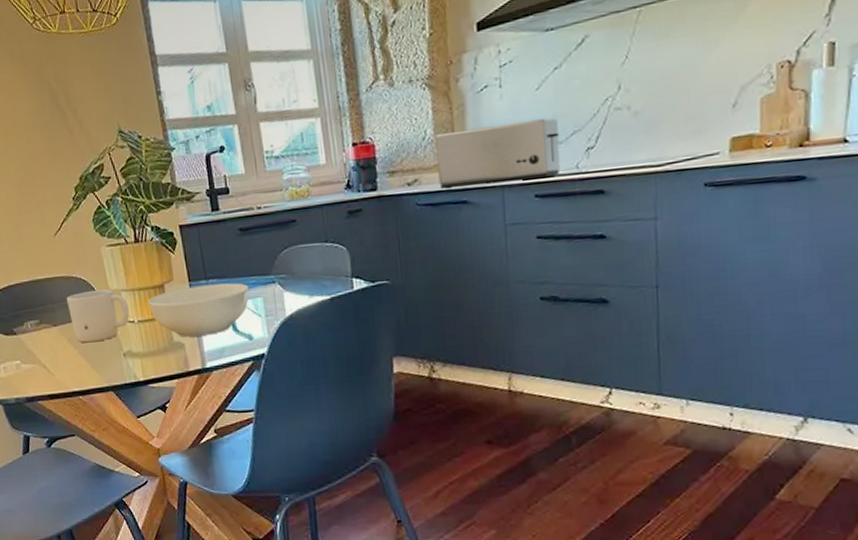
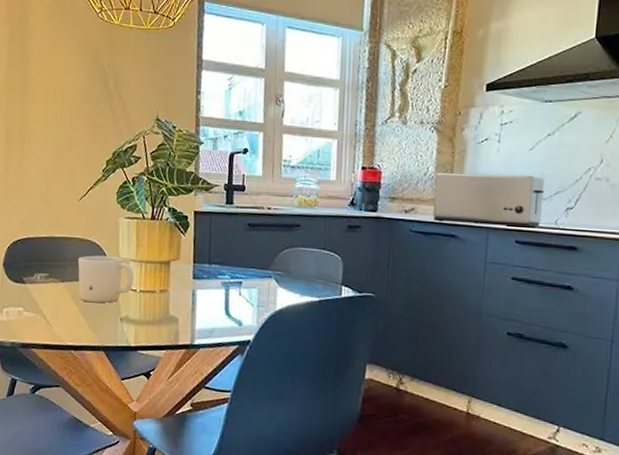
bowl: present [147,283,250,337] -> none [152,268,247,315]

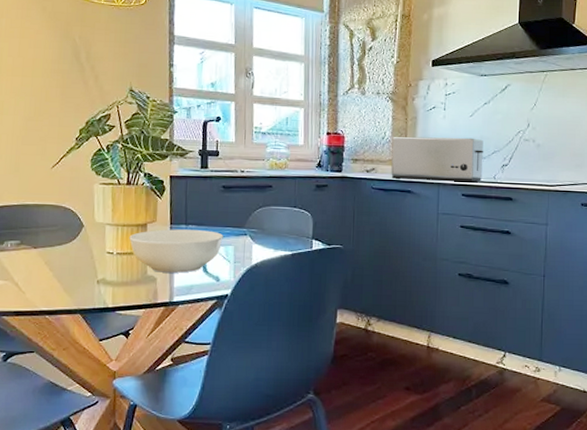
mug: present [77,255,134,303] -> none [51,221,110,268]
bowl: none [152,268,247,315] -> present [129,229,223,273]

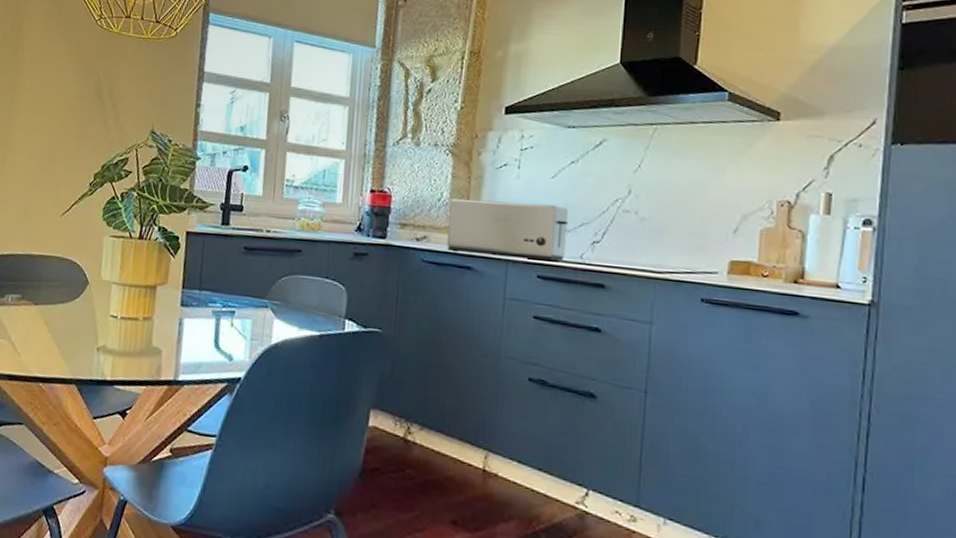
bowl: present [129,229,223,273] -> none [135,293,241,347]

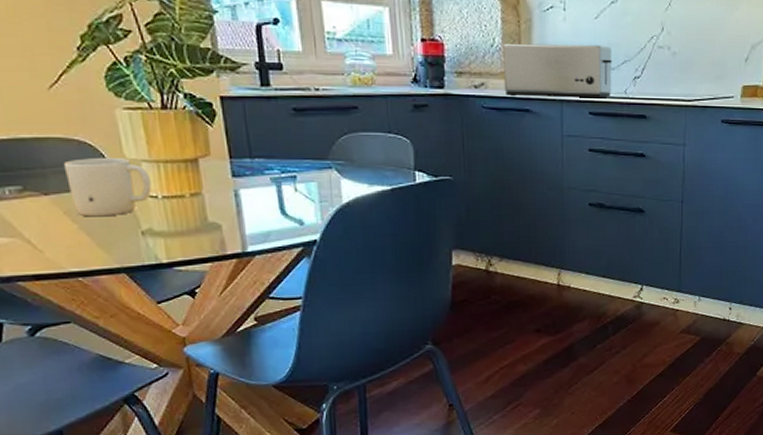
mug: none [53,276,116,330] -> present [63,158,152,217]

